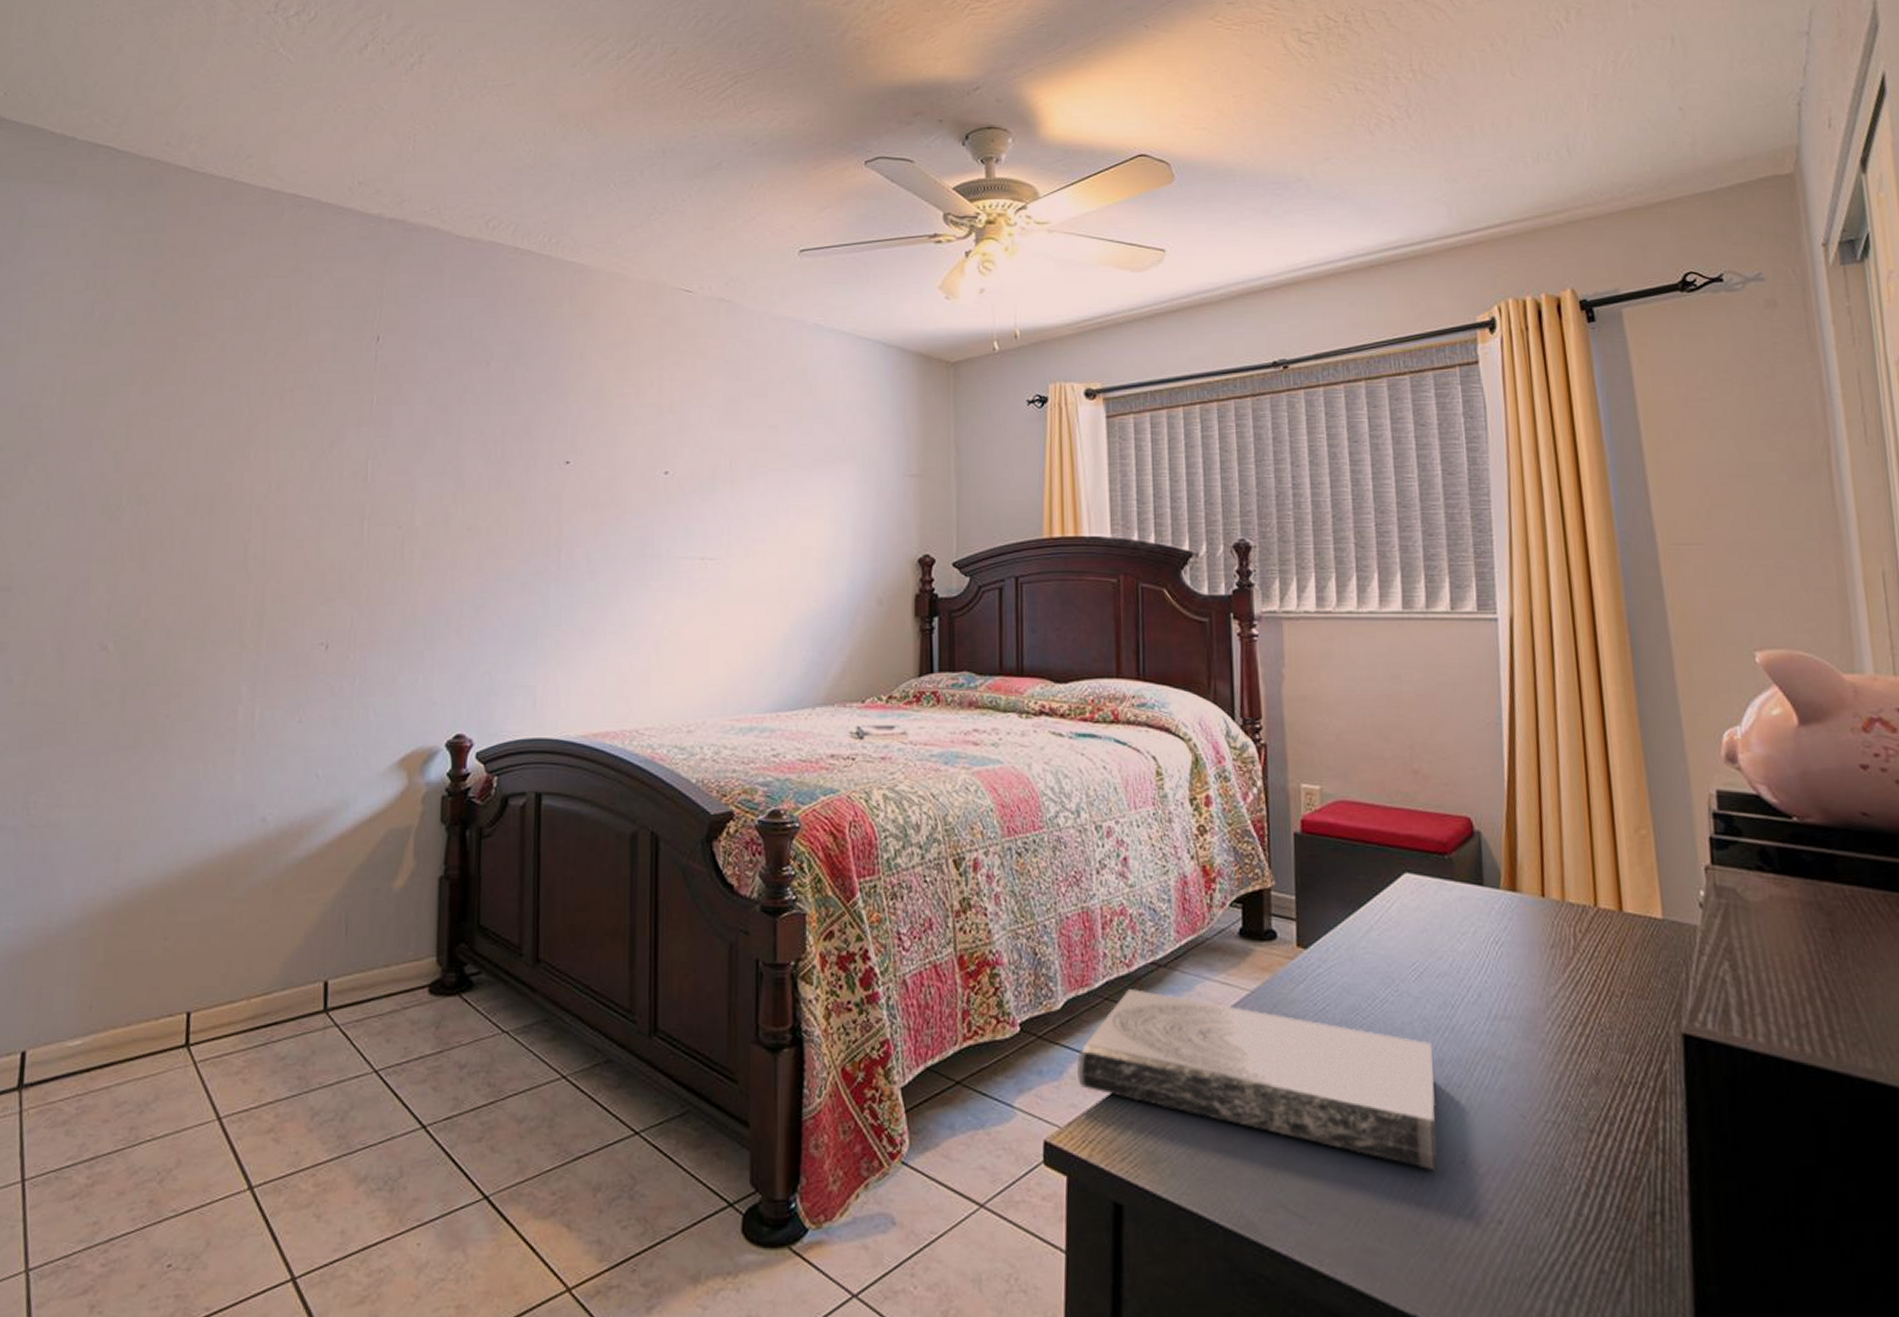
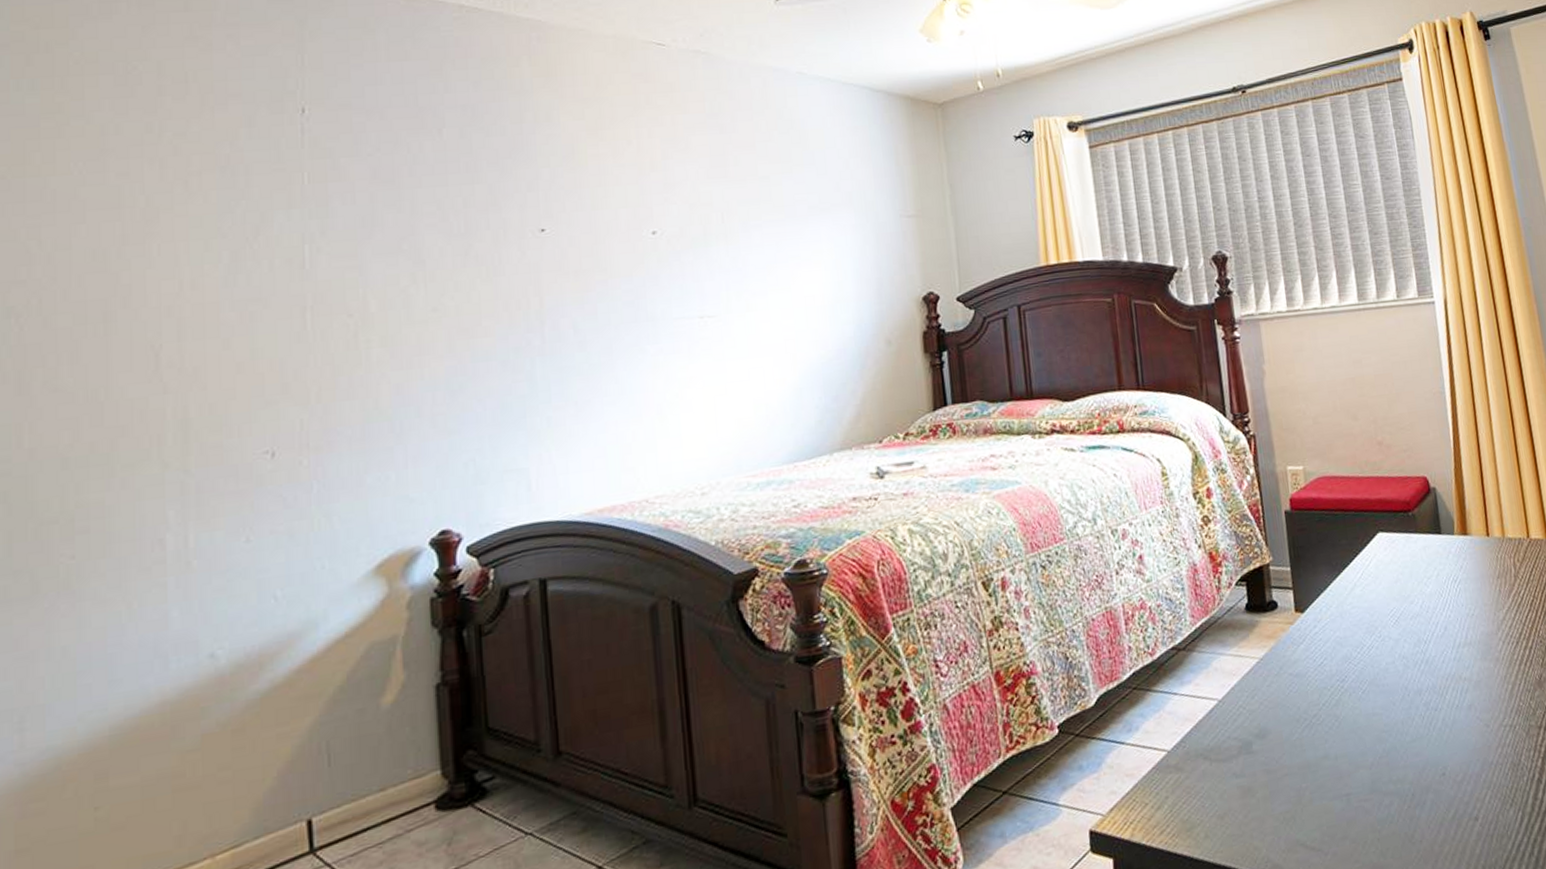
book: present [1077,989,1438,1171] -> none [1113,674,1425,787]

